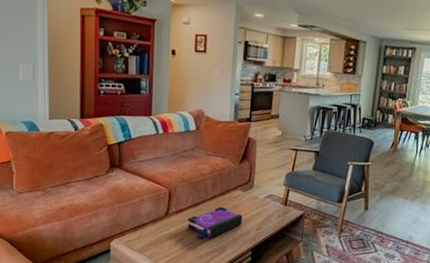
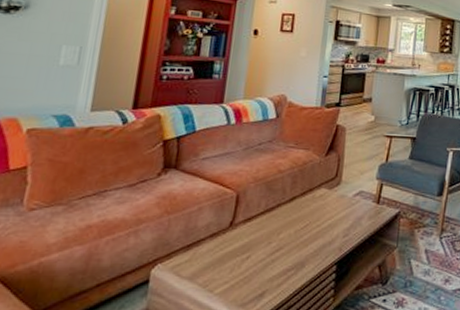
board game: present [187,206,243,239] -> none [257,210,327,255]

